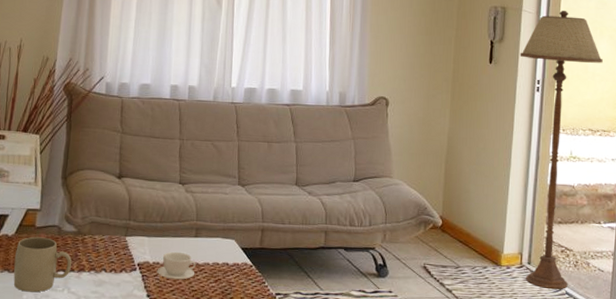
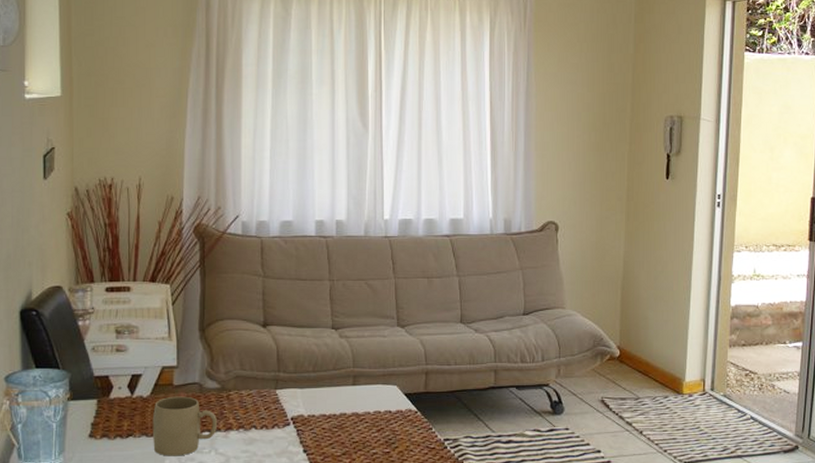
teacup: present [157,251,196,280] -> none [313,402,355,432]
floor lamp: present [520,10,603,289] -> none [699,116,787,414]

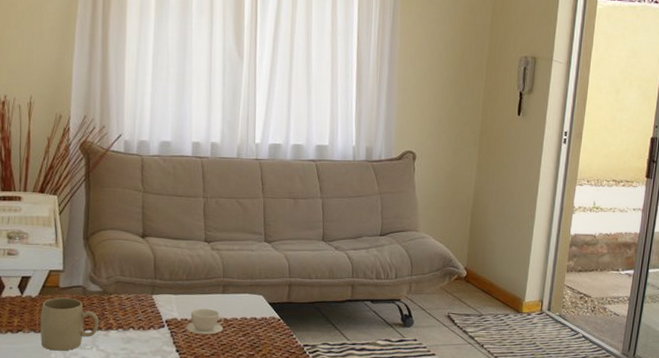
teacup: none [313,402,355,432] -> present [185,308,224,335]

